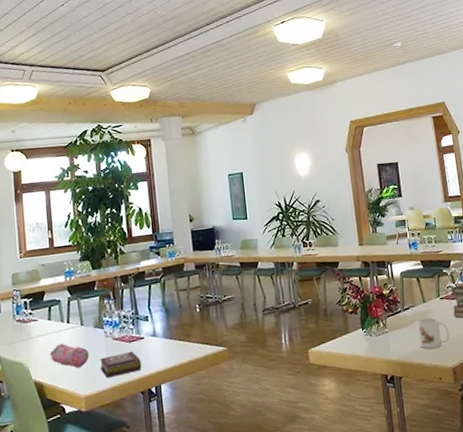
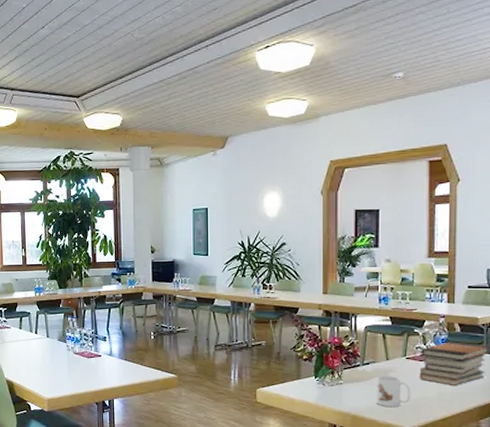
pencil case: present [49,343,90,369] -> none [19,351,53,374]
book: present [99,351,142,378] -> none [61,366,98,386]

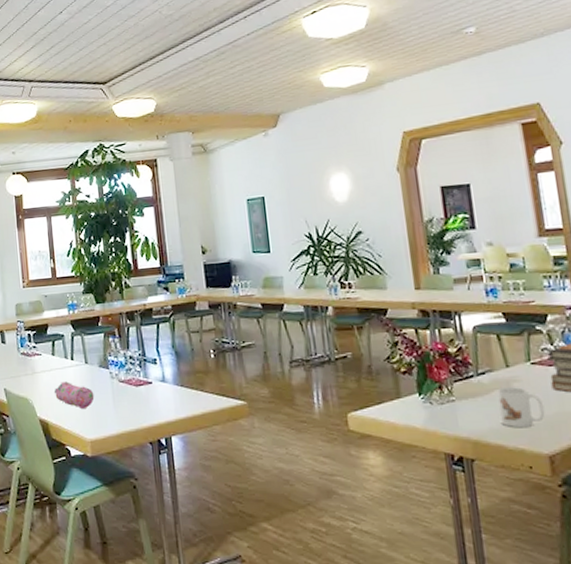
pencil case: none [19,351,53,374] -> present [54,381,95,410]

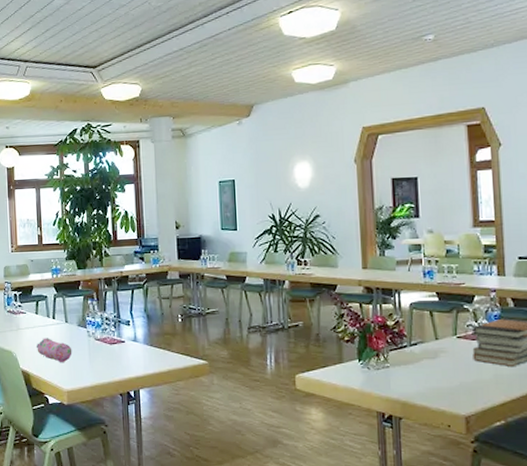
mug: present [496,387,545,427] -> none [425,357,465,391]

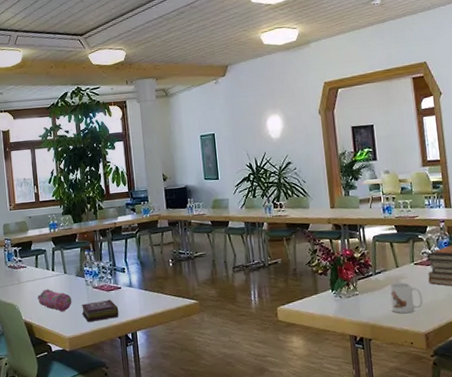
book: none [81,353,122,375] -> present [81,299,119,322]
mug: none [425,357,465,391] -> present [388,282,423,313]

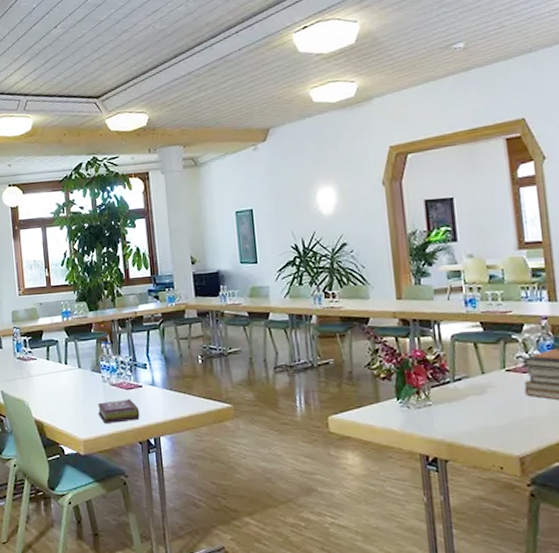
pencil case: present [37,289,72,312] -> none [48,384,87,411]
mug: present [388,282,423,313] -> none [471,393,518,430]

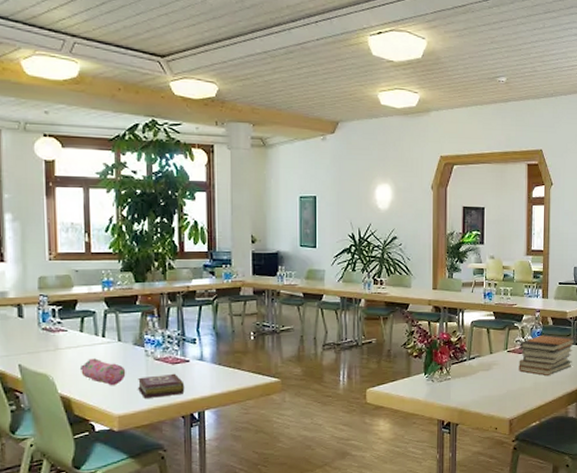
pencil case: none [48,384,87,411] -> present [79,358,126,386]

